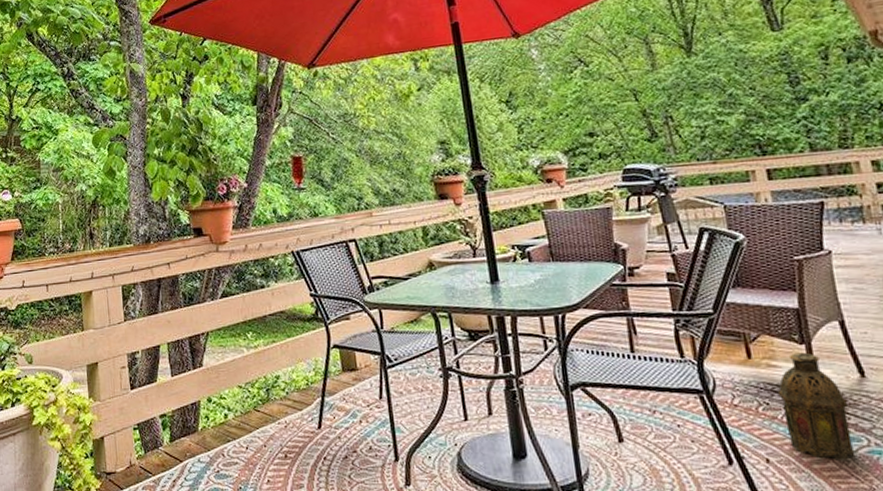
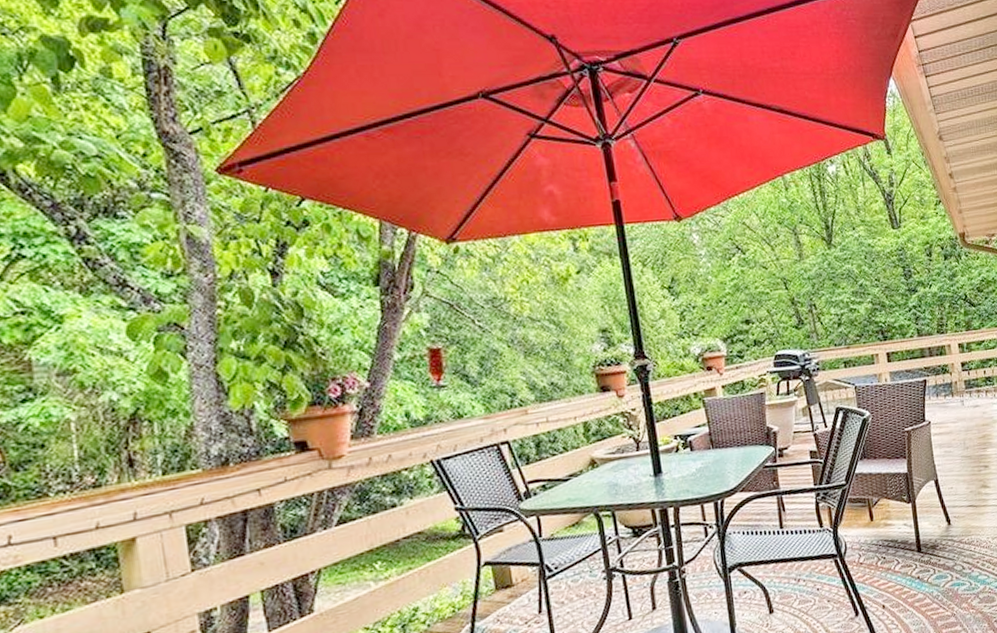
lantern: present [777,352,855,461] -> none [891,510,943,598]

